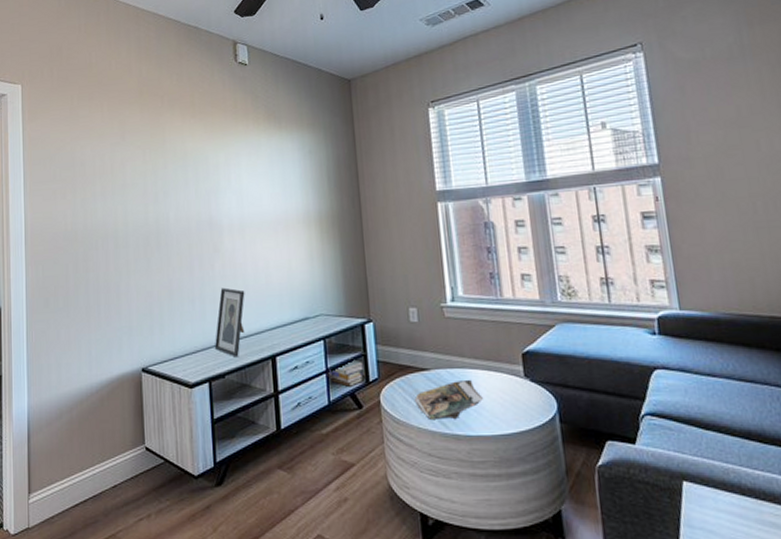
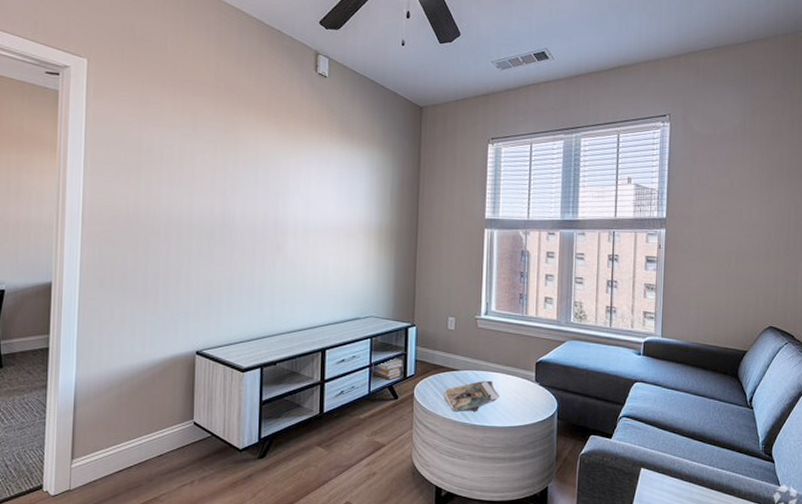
picture frame: present [215,287,245,358] -> none [270,284,303,348]

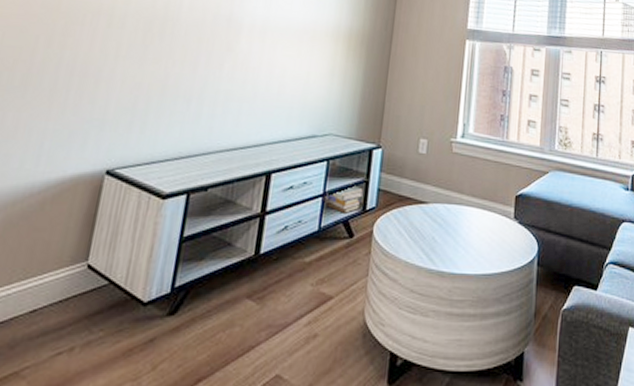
magazine: present [442,380,499,412] -> none [407,216,473,255]

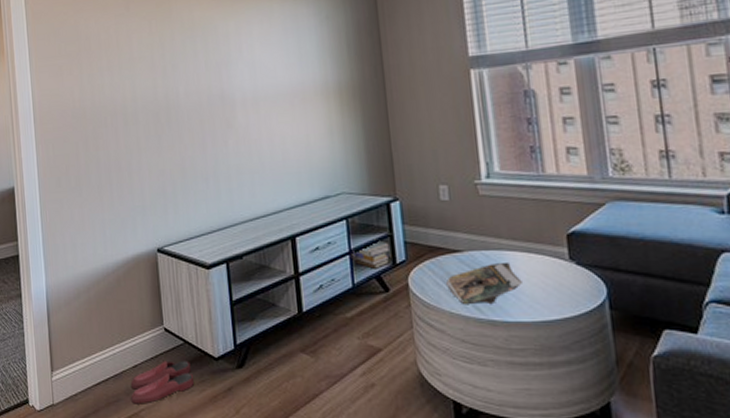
slippers: none [14,304,110,360] -> present [131,360,195,404]
magazine: none [407,216,473,255] -> present [445,261,522,304]

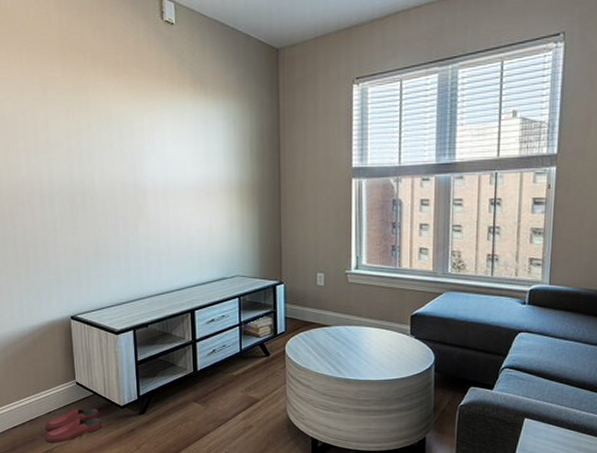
magazine: present [445,261,522,304] -> none [314,335,373,366]

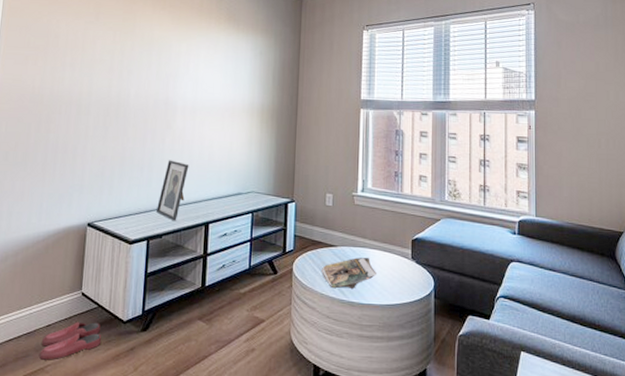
picture frame: none [139,247,168,310] -> present [157,160,189,221]
books: present [241,314,272,338] -> none [252,231,282,255]
magazine: none [314,335,373,366] -> present [320,257,376,288]

